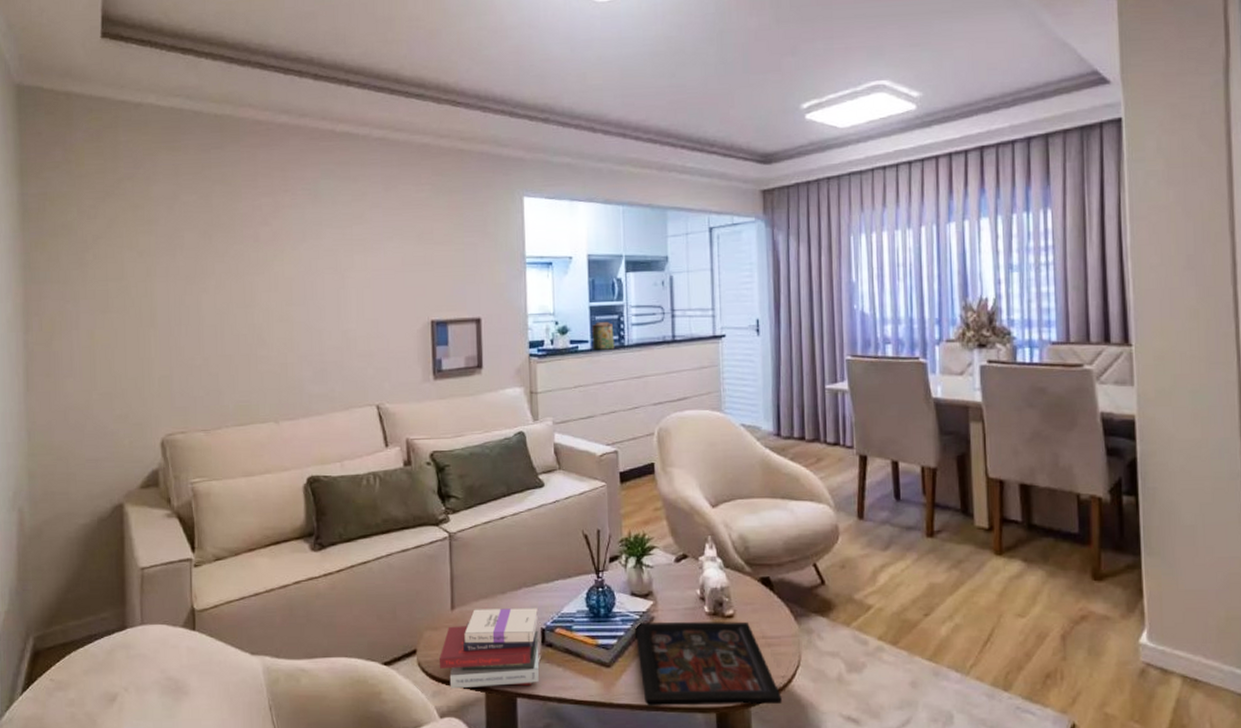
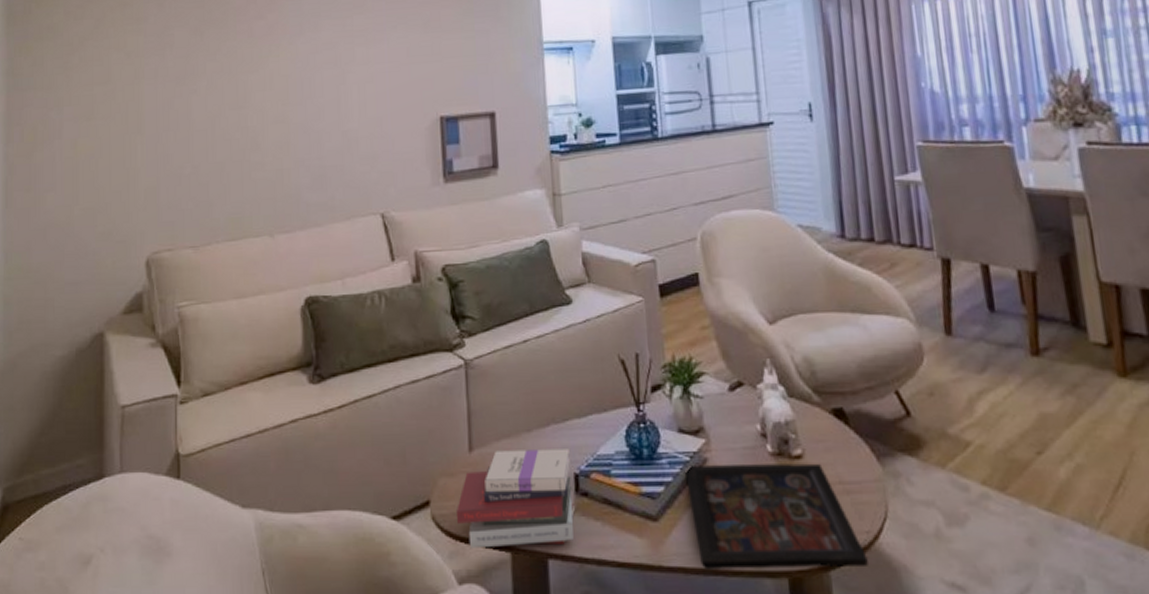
canister: present [592,321,615,351] -> none [620,111,647,146]

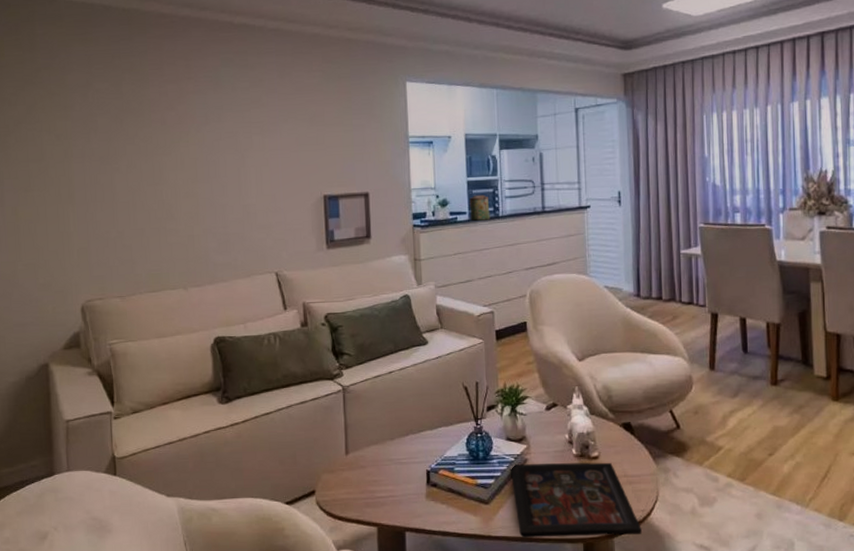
books: present [455,449,576,549] -> none [335,452,427,525]
canister: none [620,111,647,146] -> present [469,194,490,222]

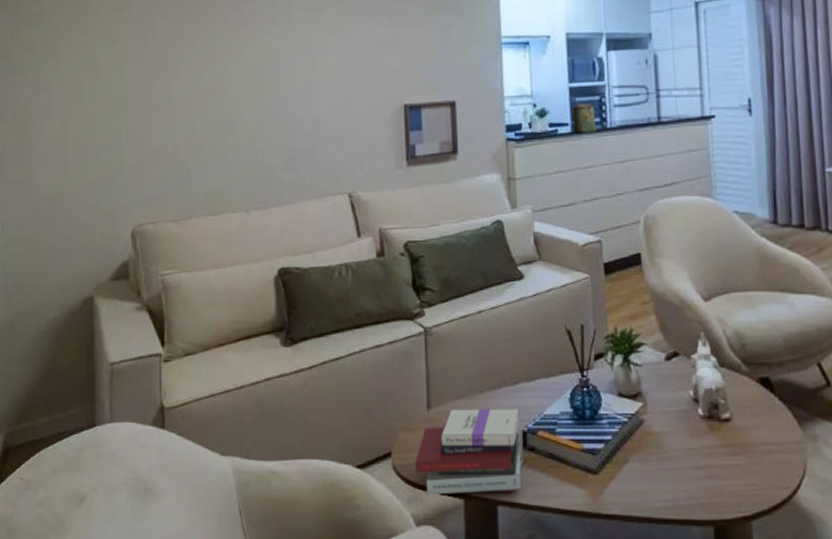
books: none [335,452,427,525] -> present [414,409,524,495]
decorative tray: present [511,462,643,538] -> none [623,426,788,519]

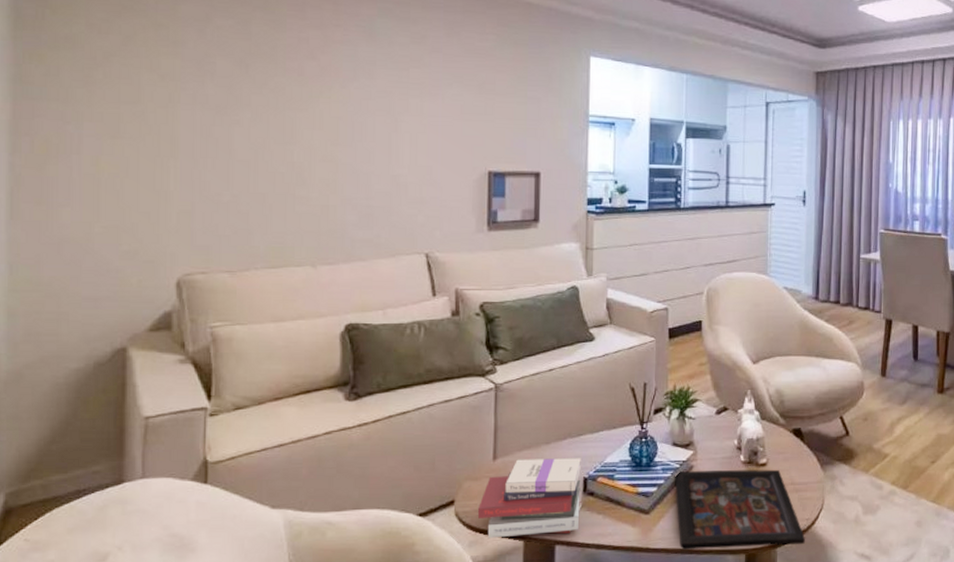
canister: present [572,103,597,135] -> none [650,183,671,212]
decorative tray: none [623,426,788,519] -> present [675,469,806,550]

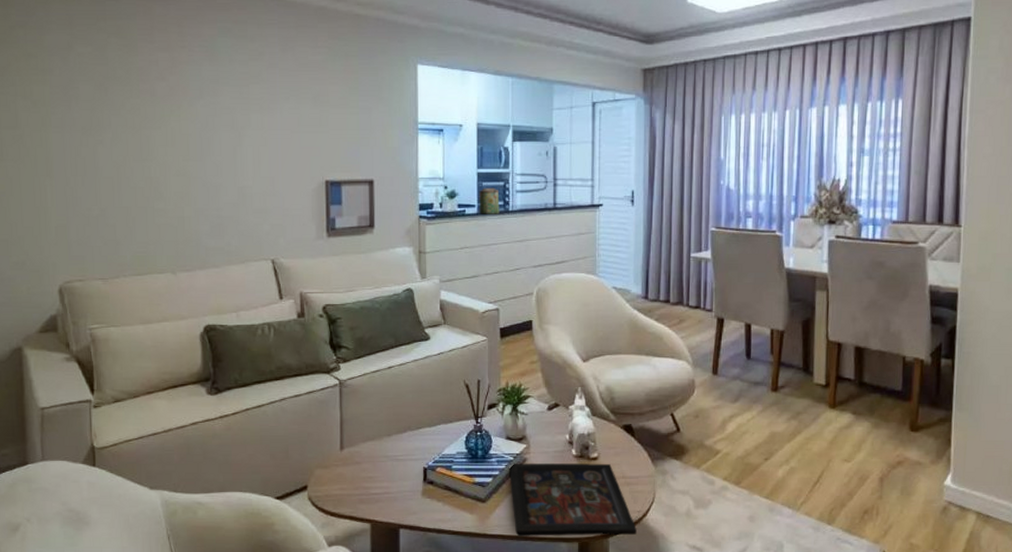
books: present [477,458,583,539] -> none [328,449,423,521]
canister: none [650,183,671,212] -> present [479,187,500,216]

